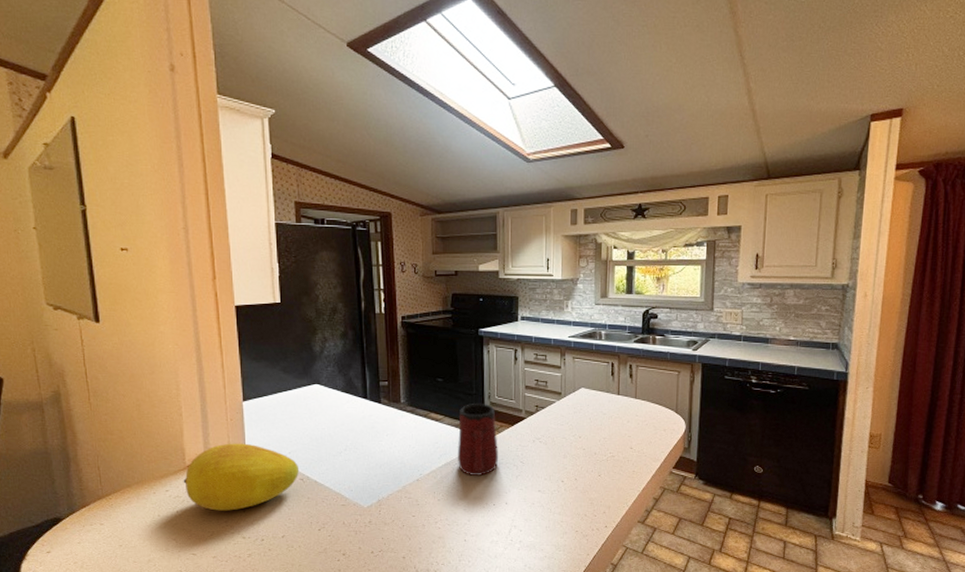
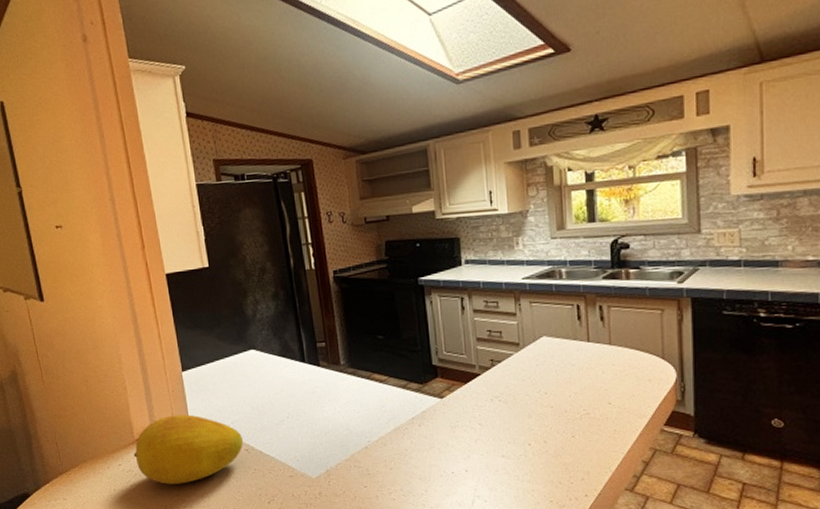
mug: present [457,404,498,476] -> none [405,361,453,441]

